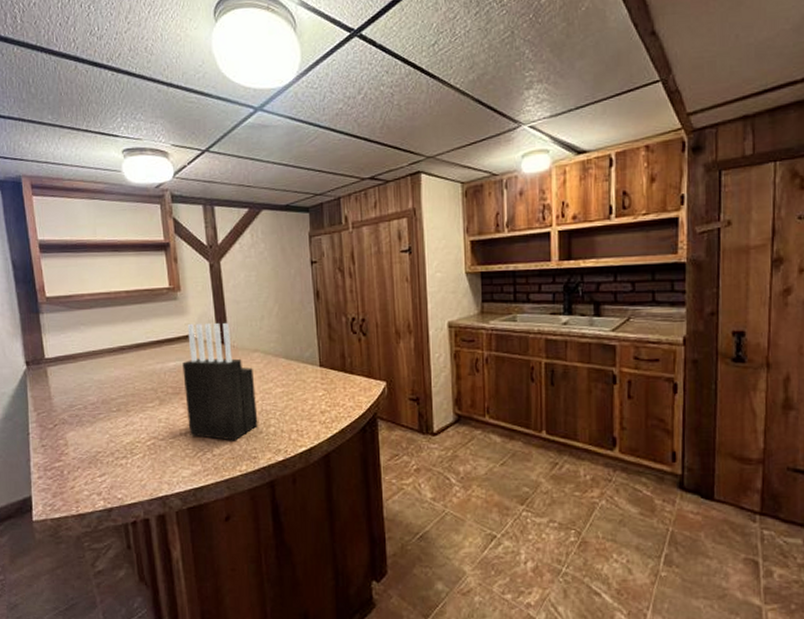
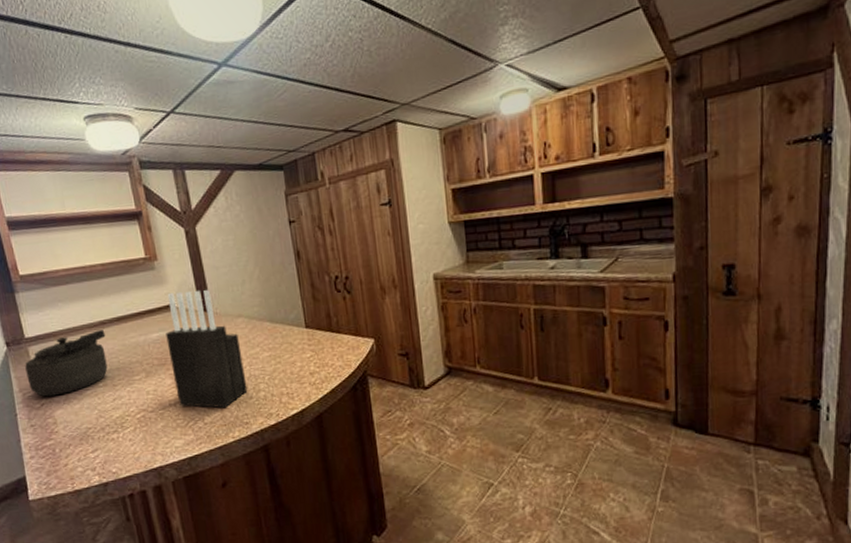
kettle: none [42,355,124,418] -> present [25,330,108,397]

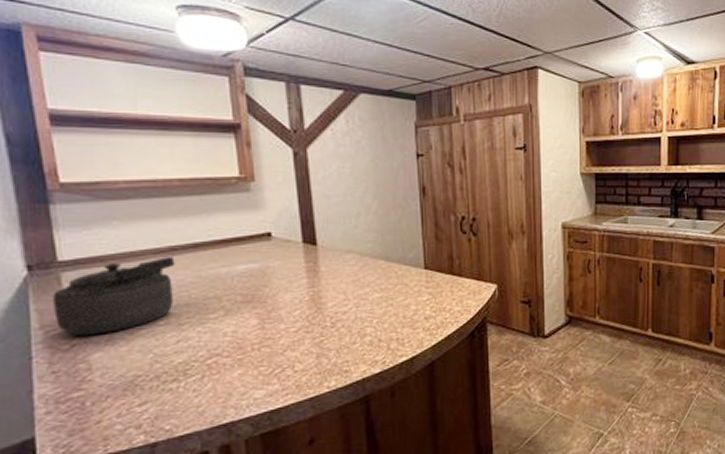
knife block: present [166,290,248,408] -> none [256,219,351,354]

